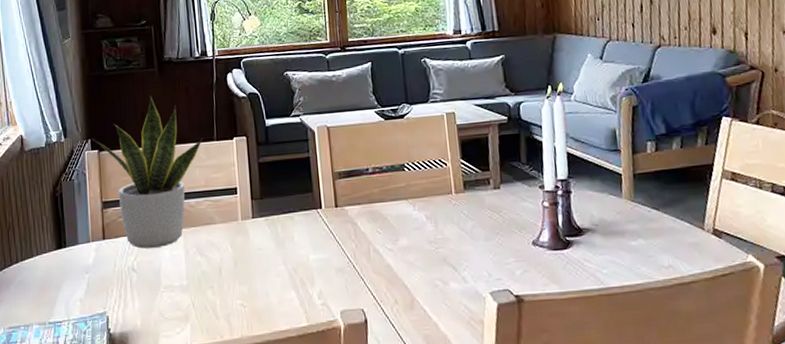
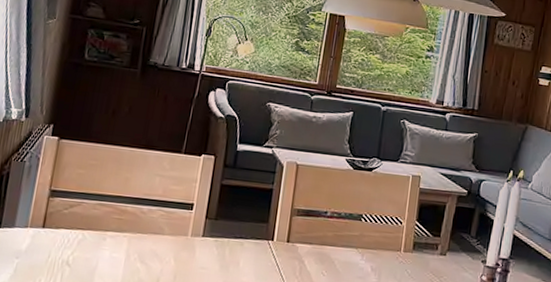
potted plant: present [92,95,203,249] -> none [54,95,171,247]

